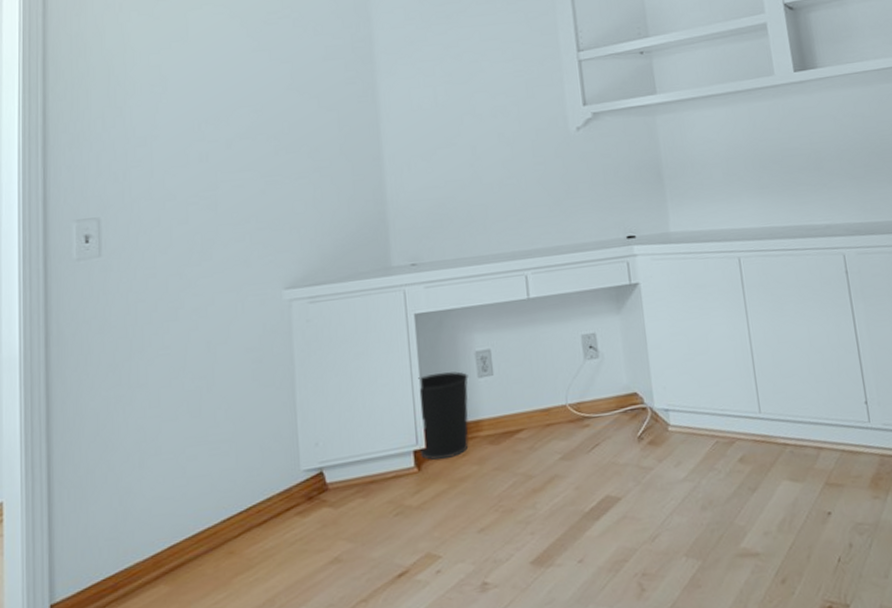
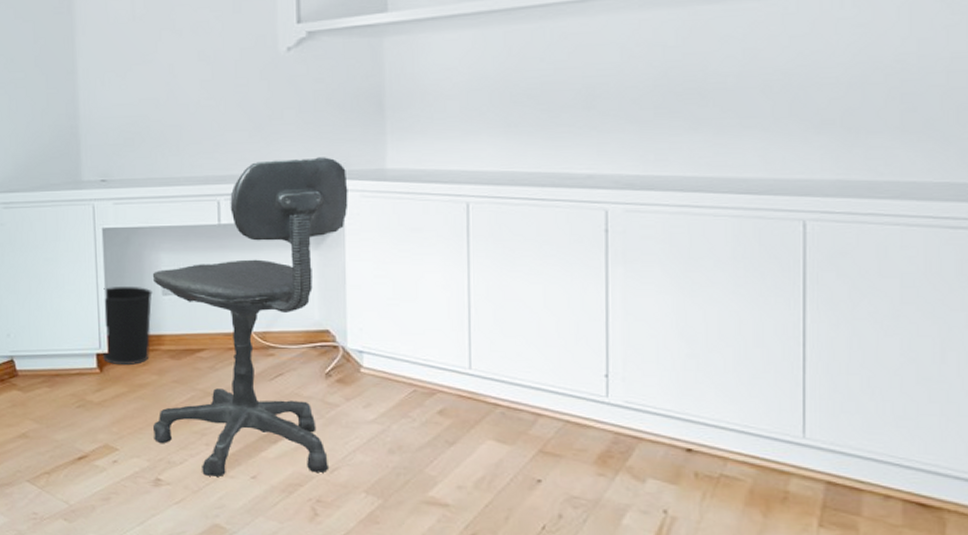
office chair: none [467,225,651,569] -> present [152,157,348,477]

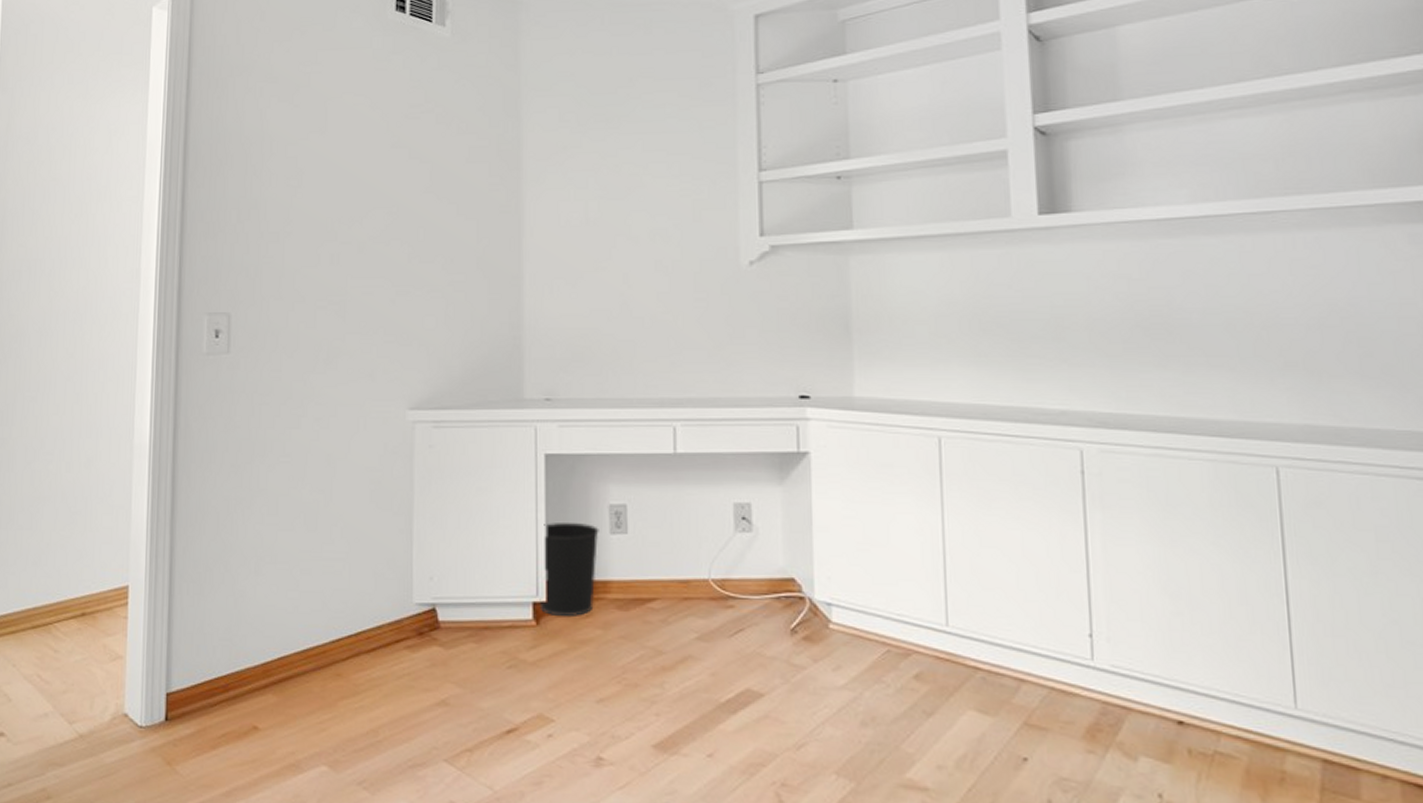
office chair: present [152,157,348,477] -> none [596,382,815,755]

